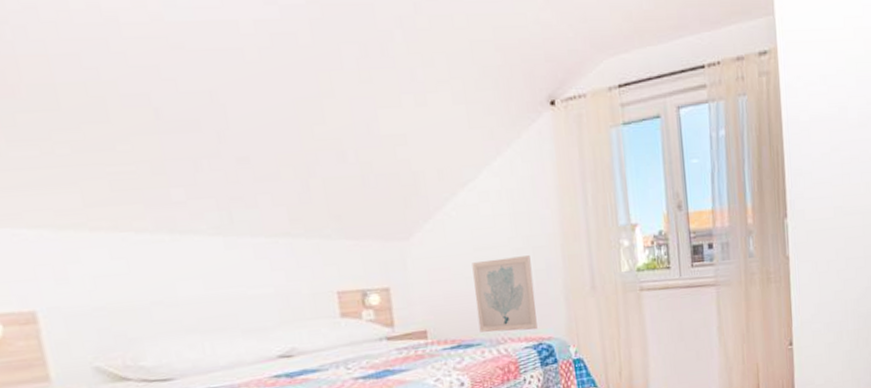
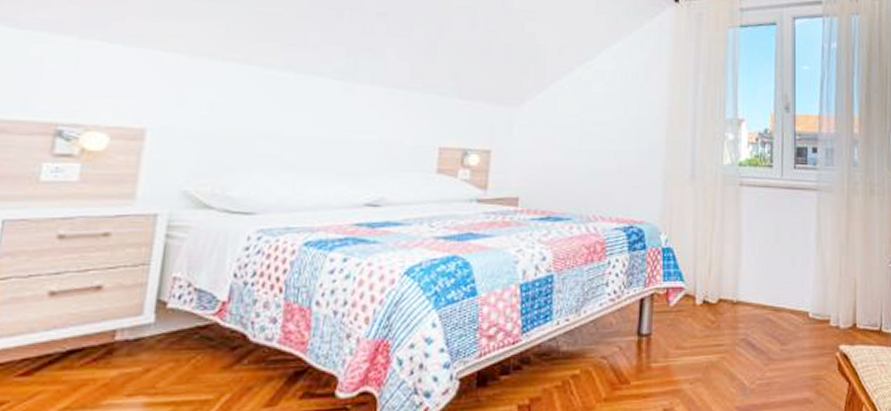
wall art: present [472,255,538,333] -> none [572,135,634,212]

